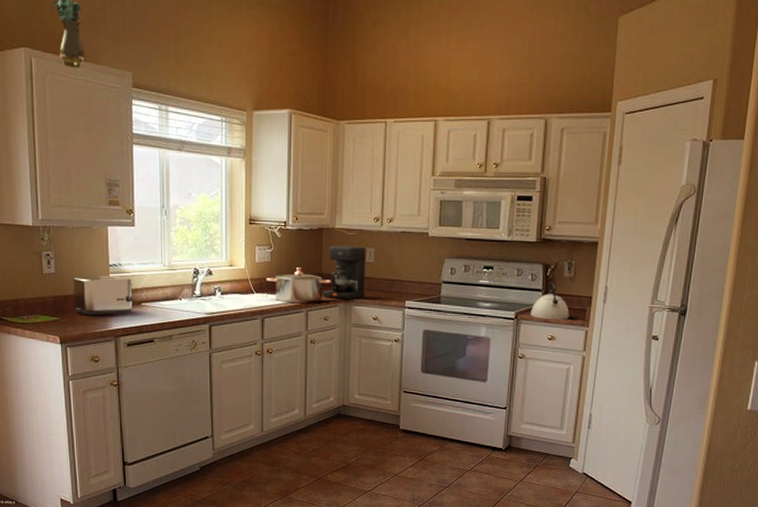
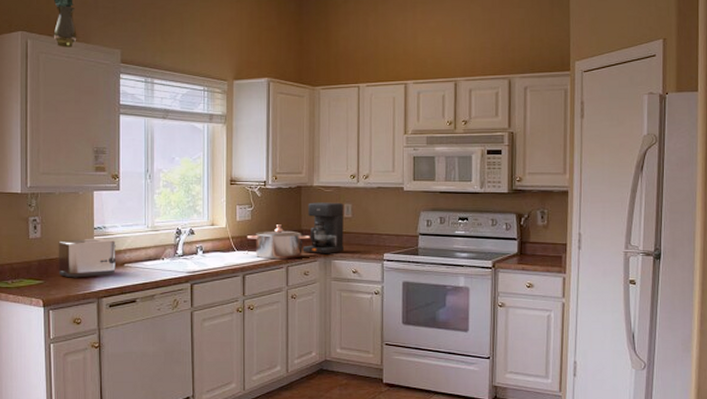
kettle: present [530,282,569,320] -> none [507,231,546,268]

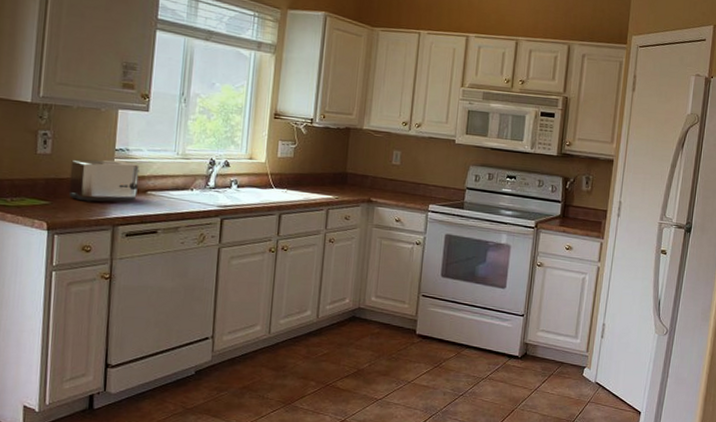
cooking pot: present [246,224,312,260] -> none [286,165,357,202]
coffee maker: present [302,202,345,255] -> none [345,145,392,200]

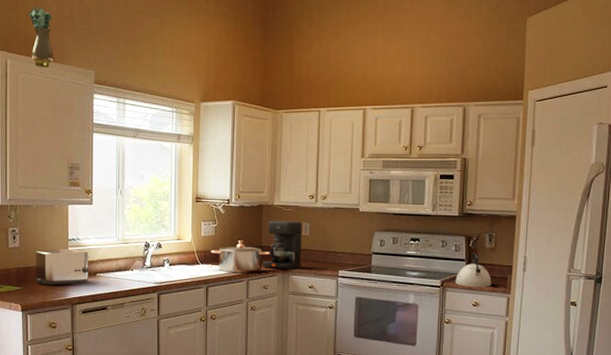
cooking pot: none [286,165,357,202] -> present [210,240,272,274]
coffee maker: none [345,145,392,200] -> present [262,220,302,270]
kettle: none [550,195,586,231] -> present [455,253,492,288]

